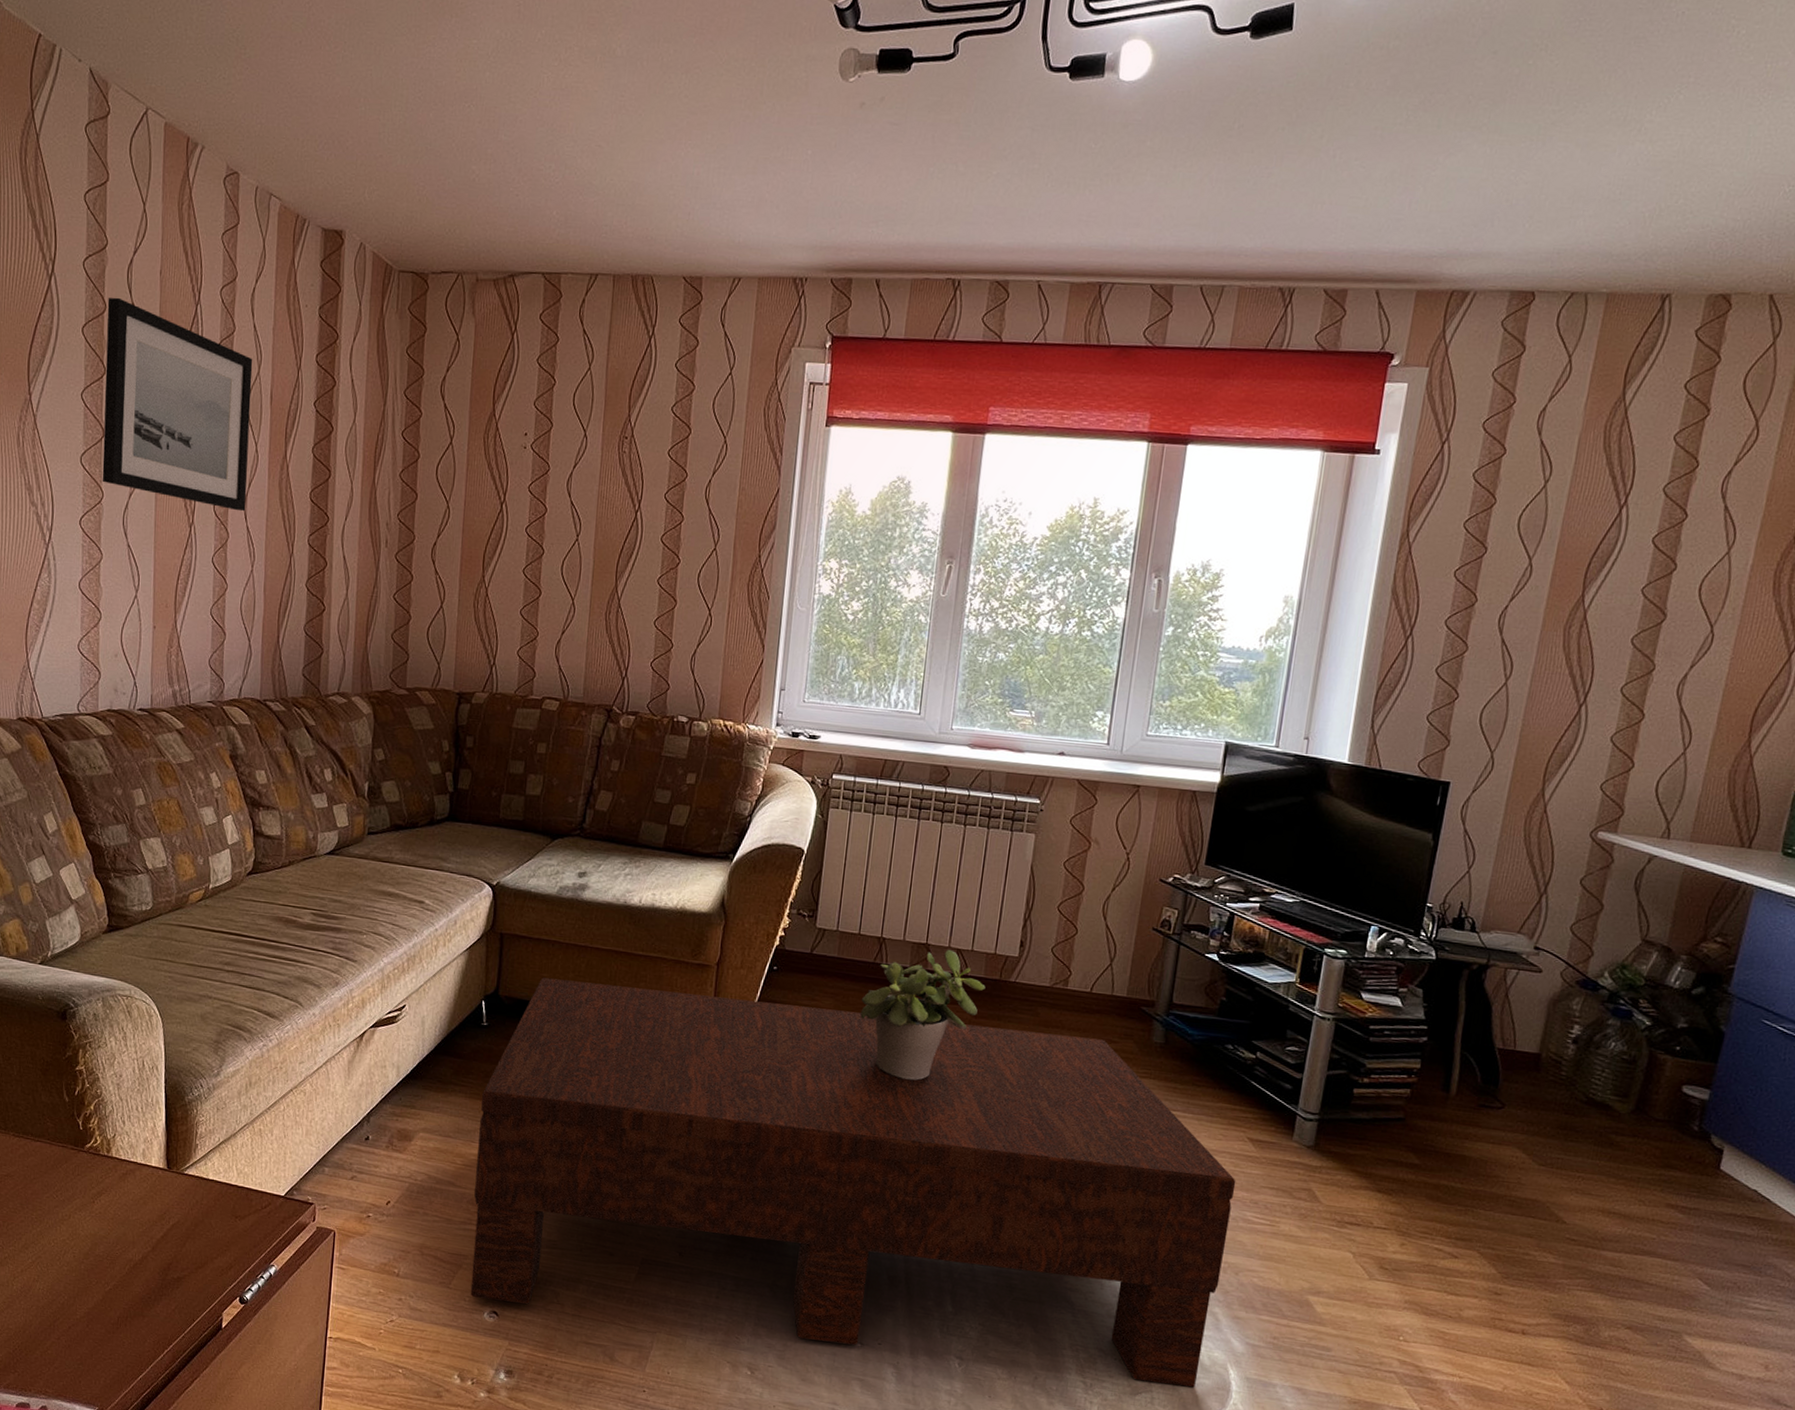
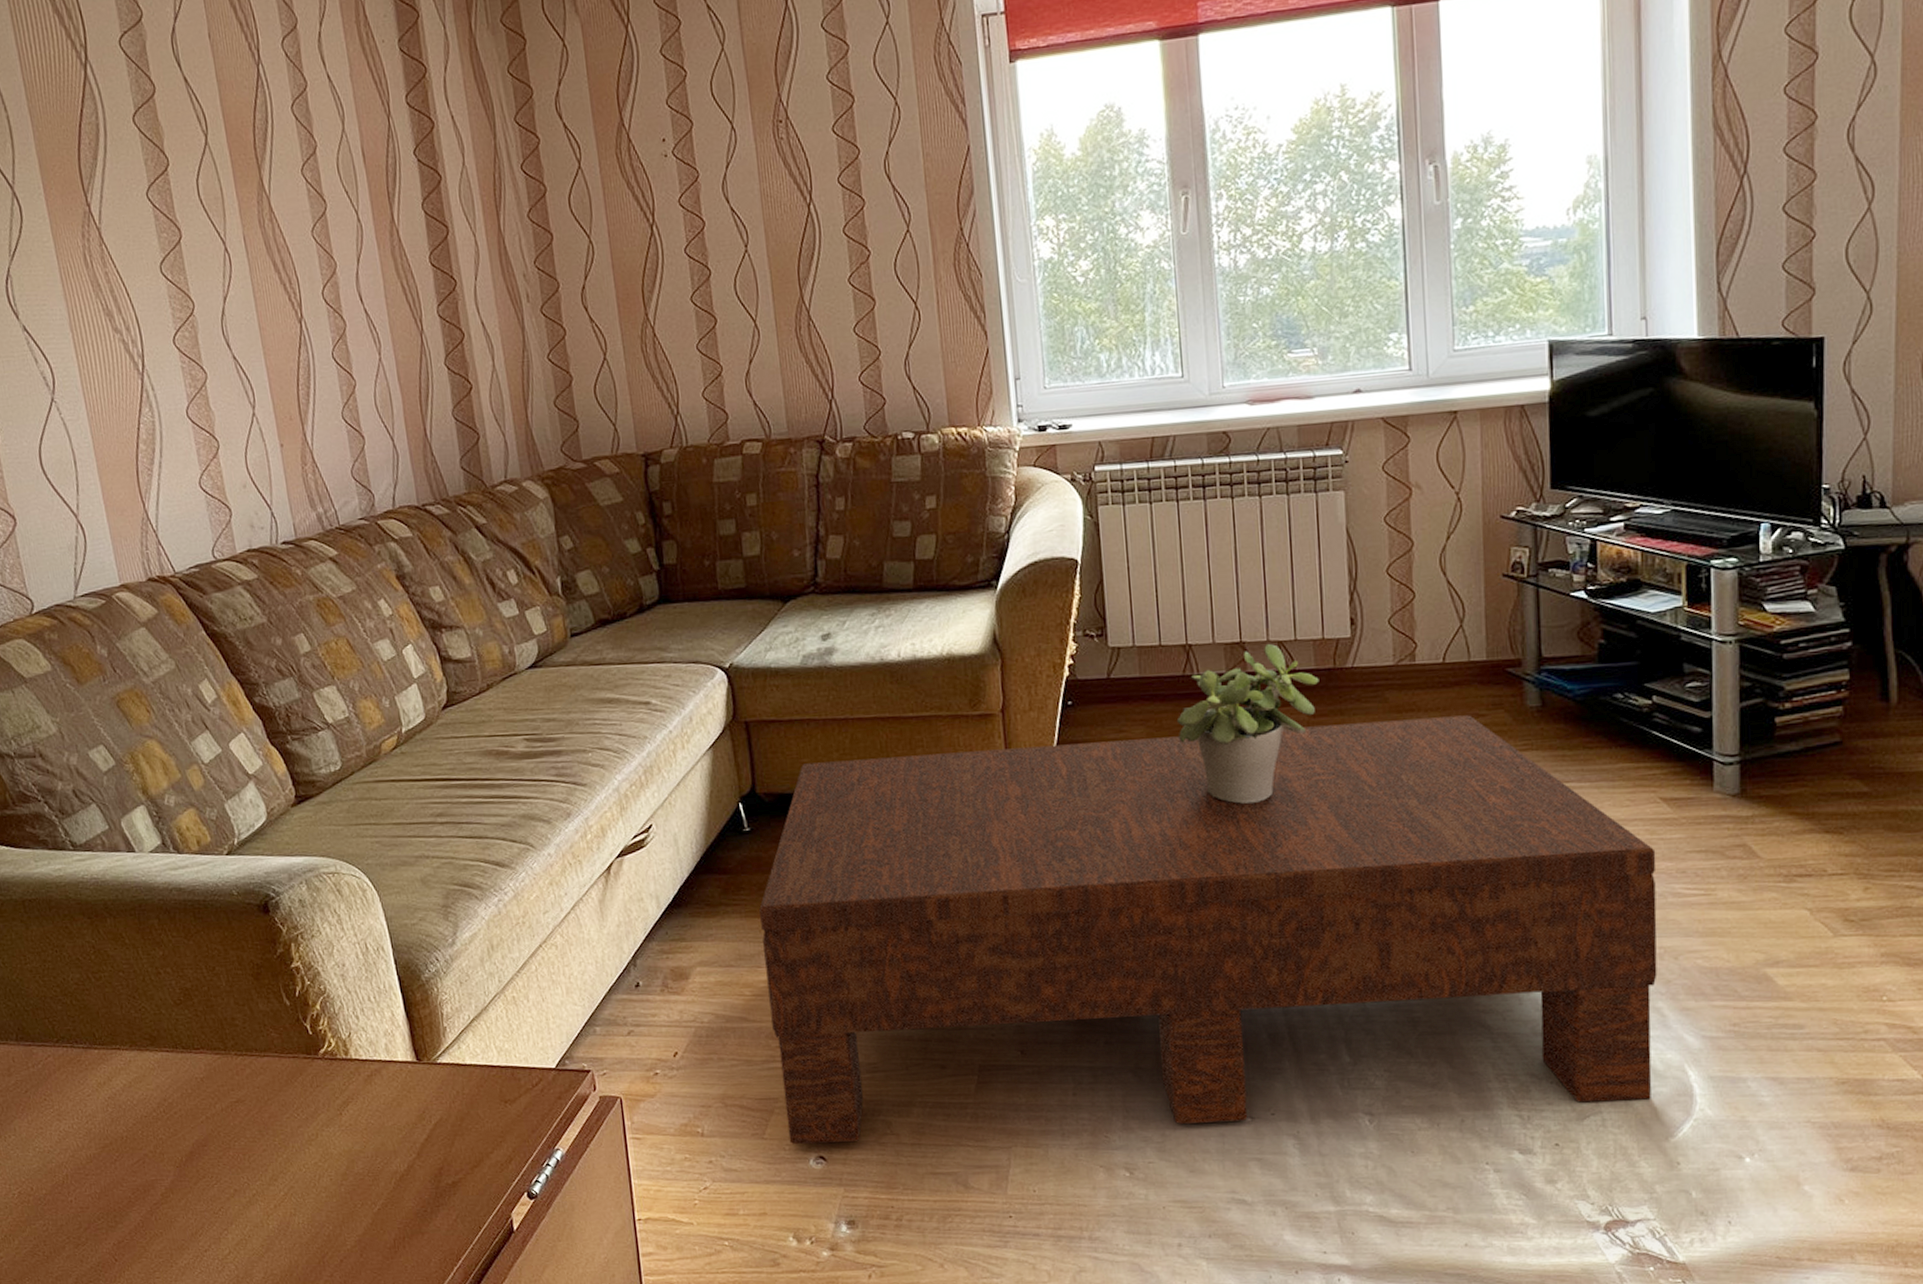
wall art: present [102,297,253,512] -> none [155,74,360,294]

